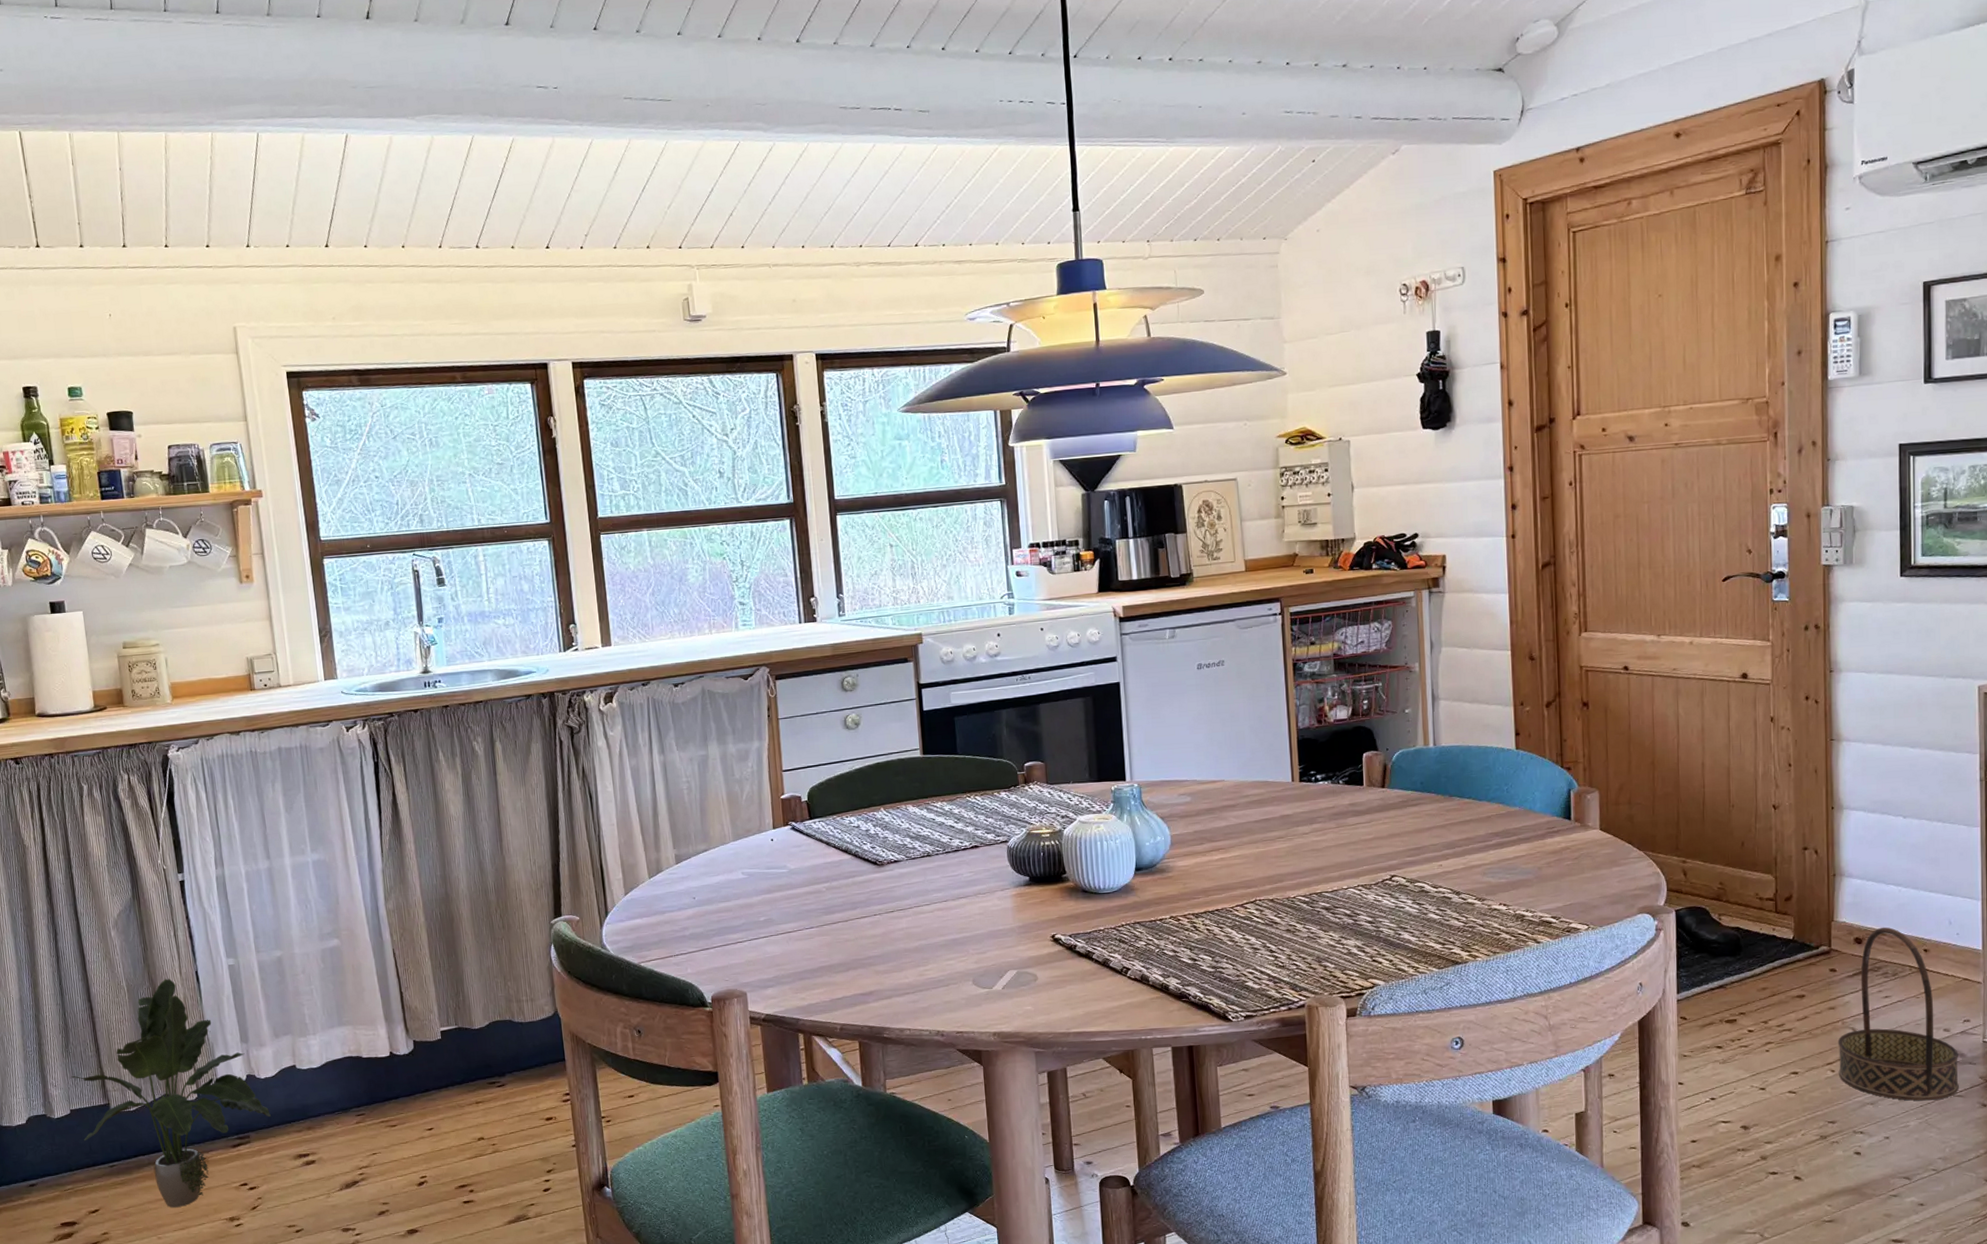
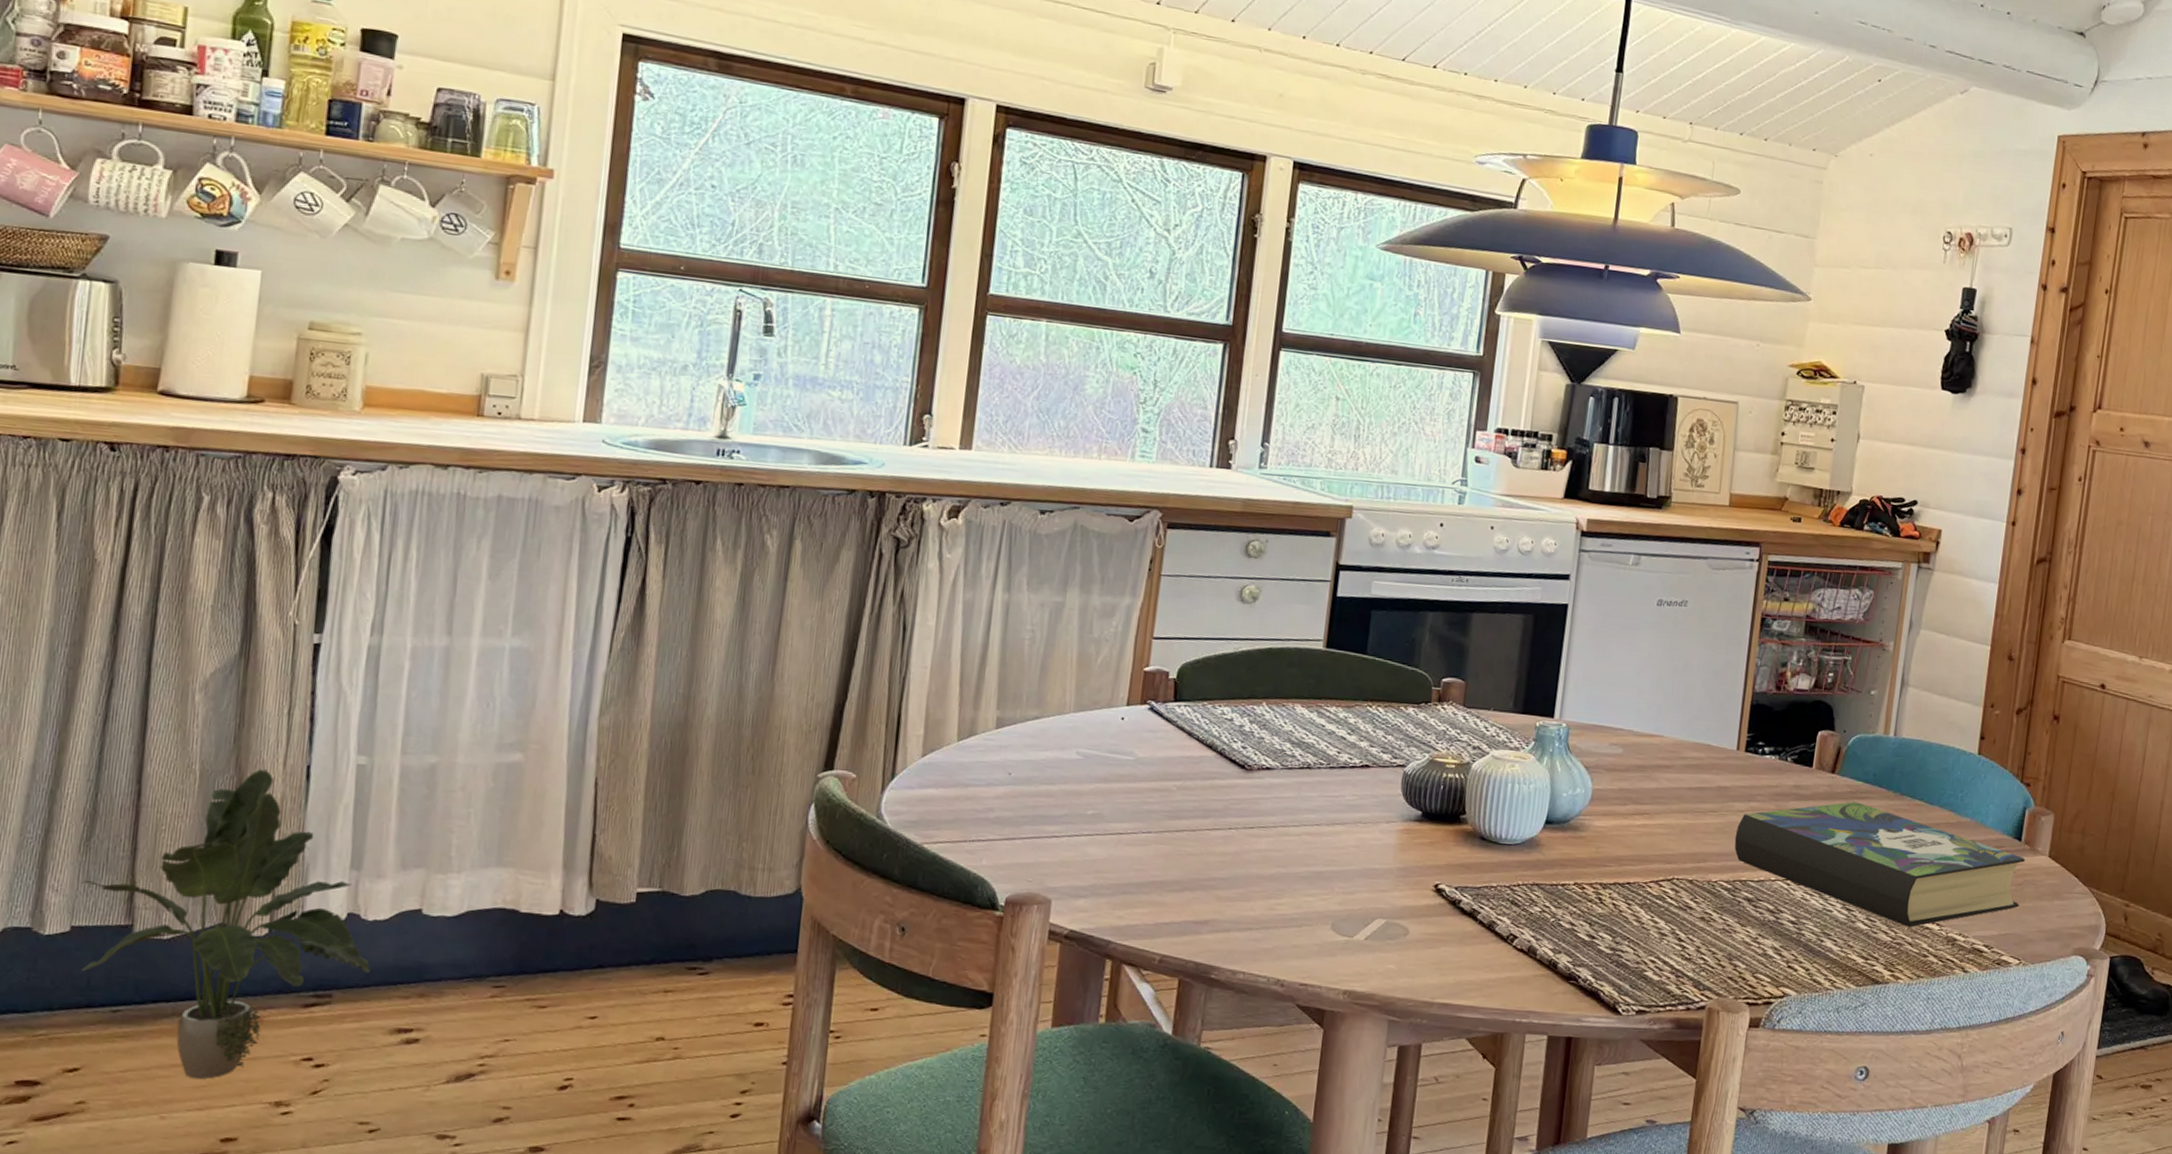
book: none [1304,809,1580,911] -> present [1734,801,2026,927]

